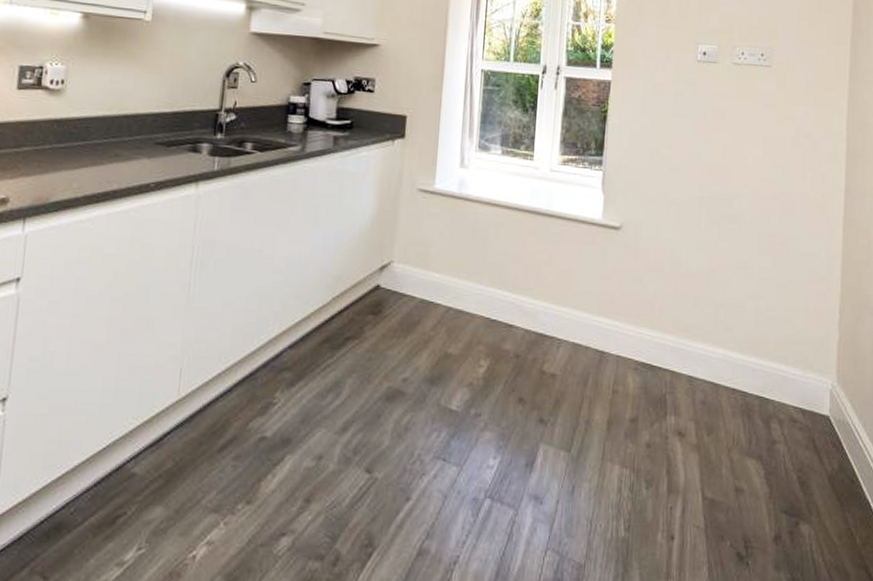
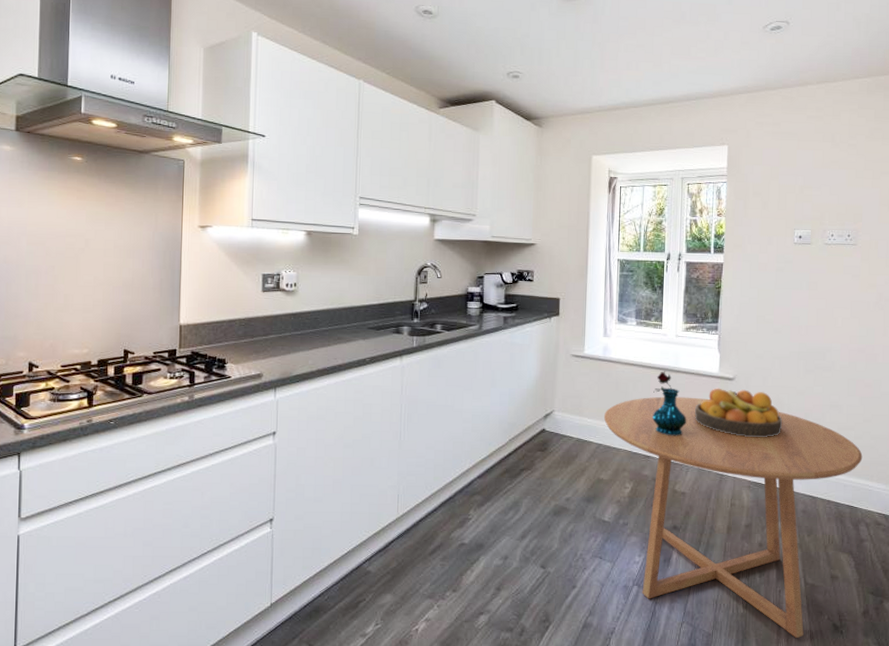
dining table: none [456,247,776,571] -> present [604,396,863,638]
vase: none [517,215,561,300] -> present [652,371,687,436]
fruit bowl: none [571,238,679,305] -> present [695,388,783,438]

